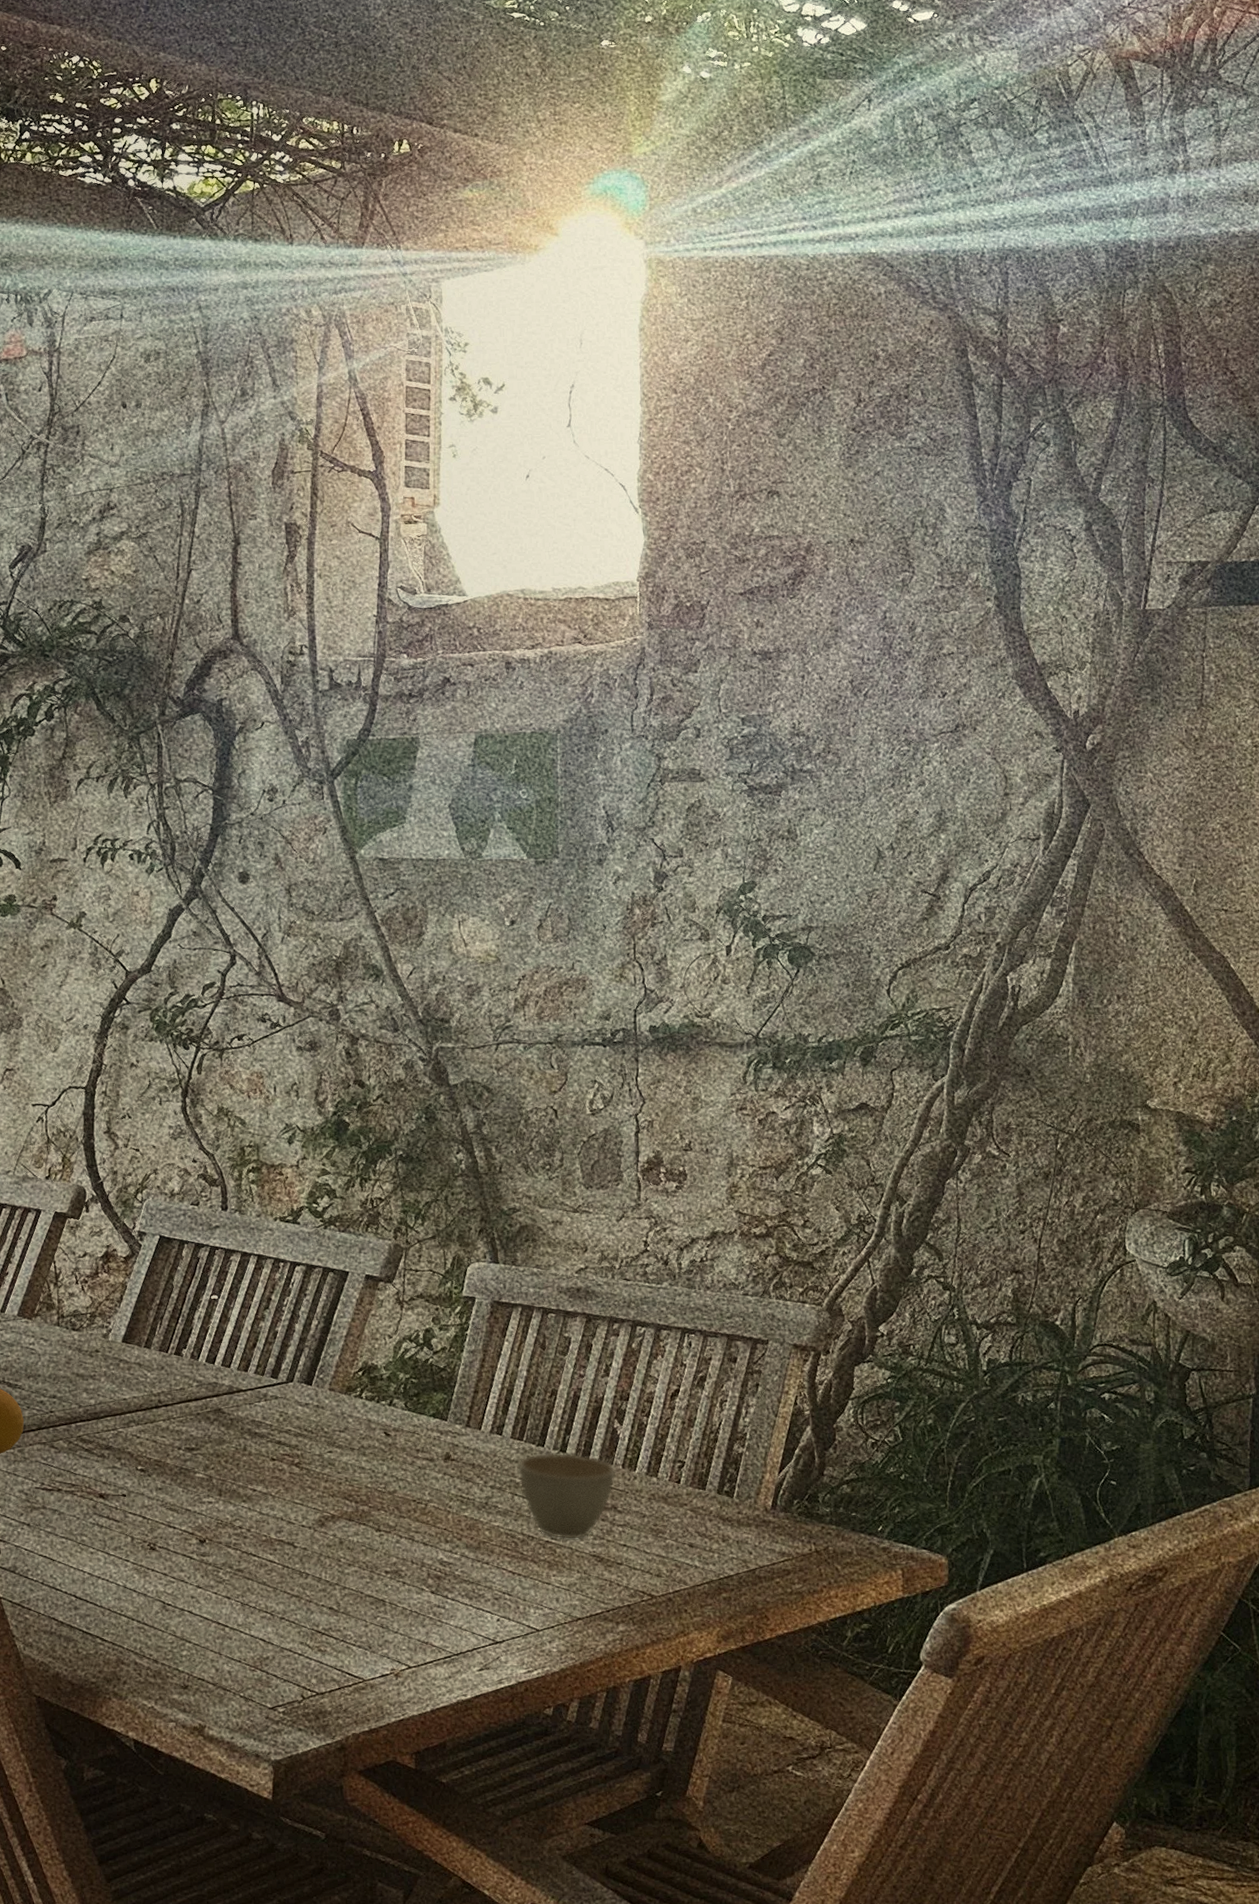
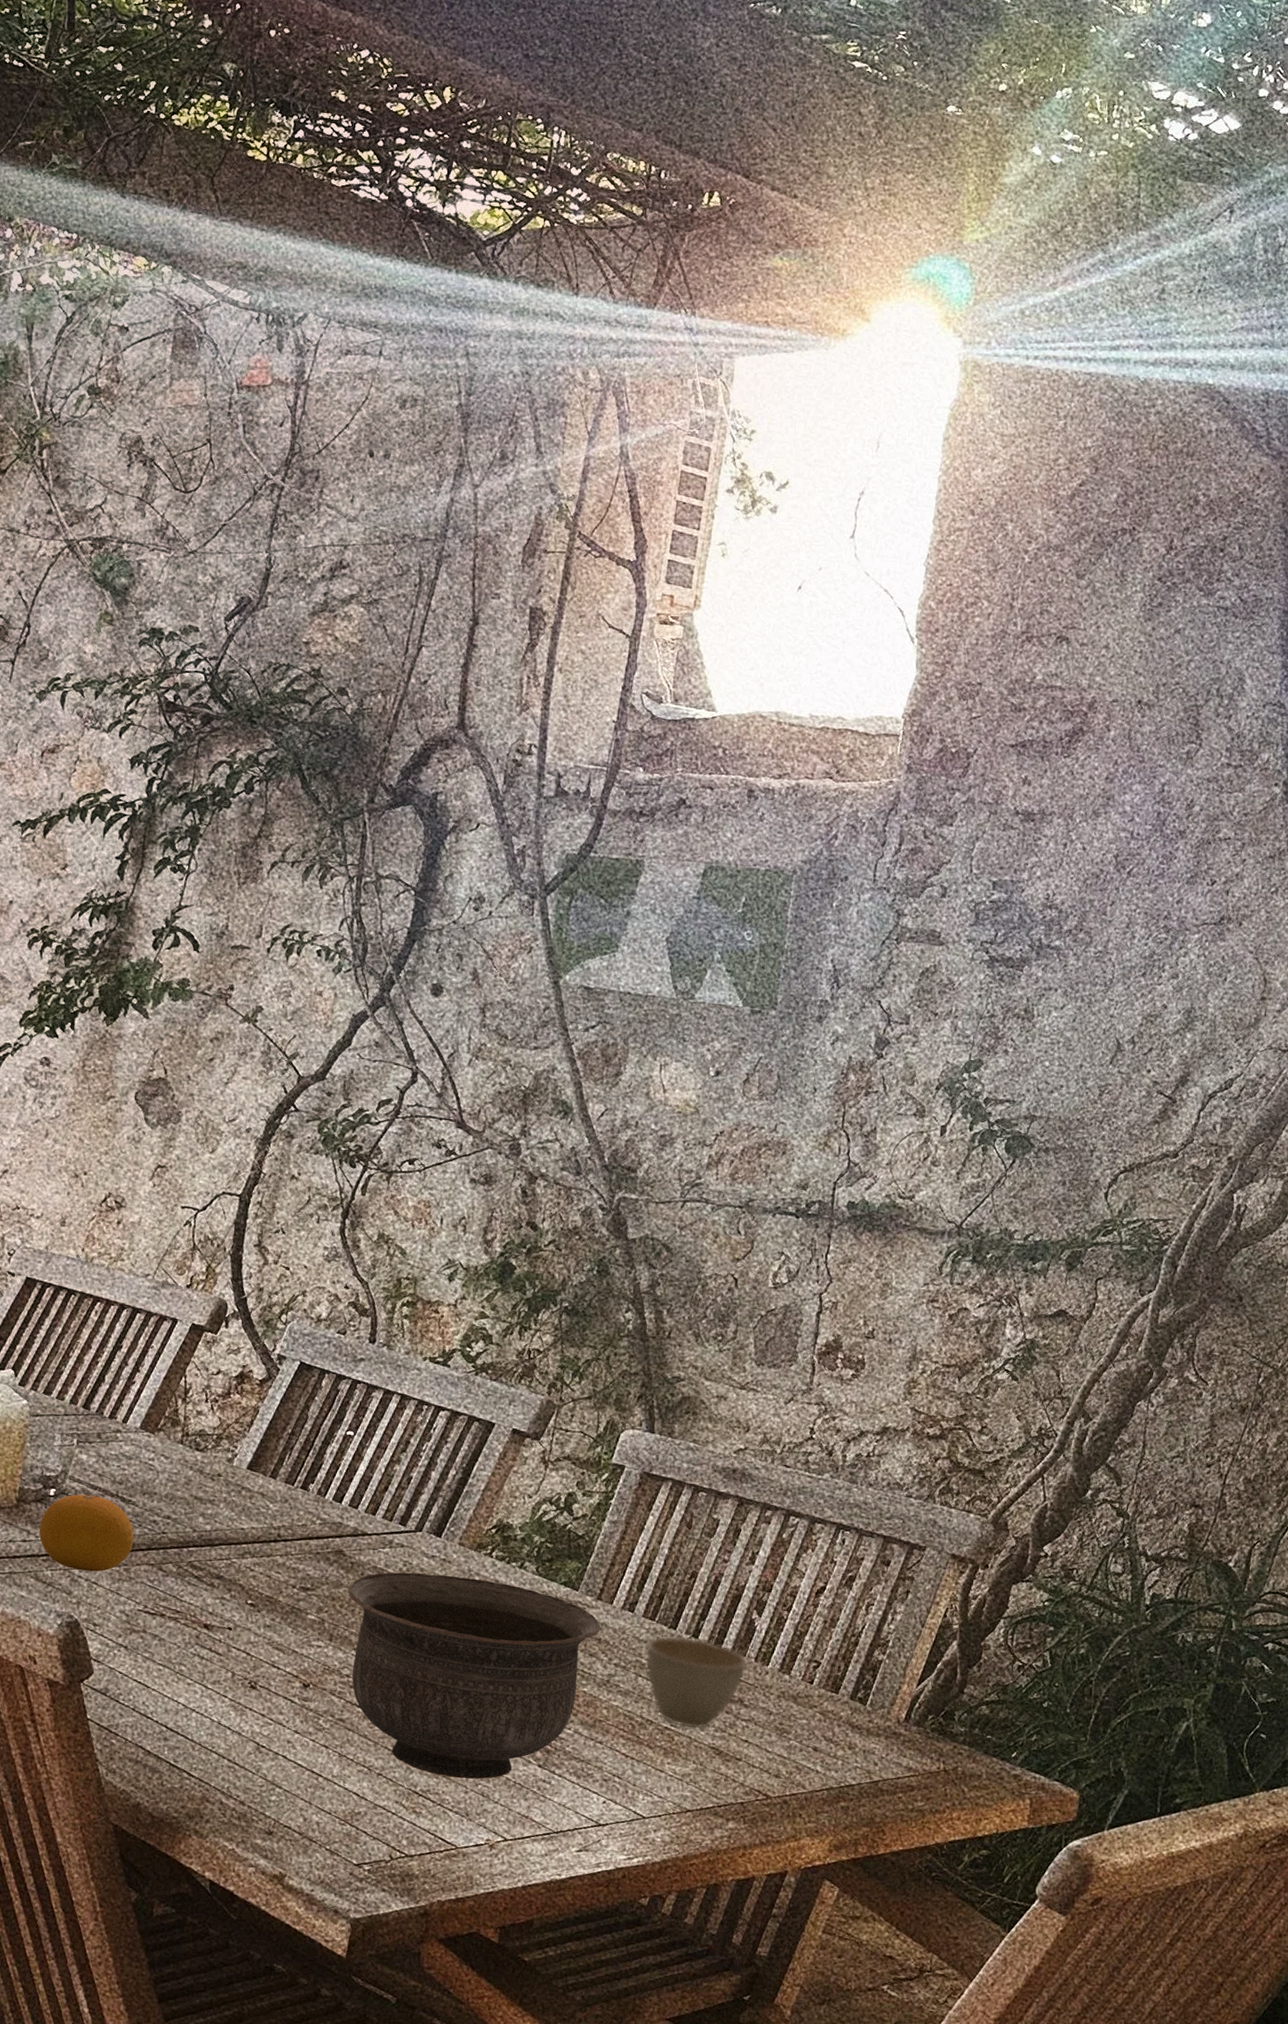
bowl: none [230,1420,473,1614] -> present [348,1572,601,1780]

